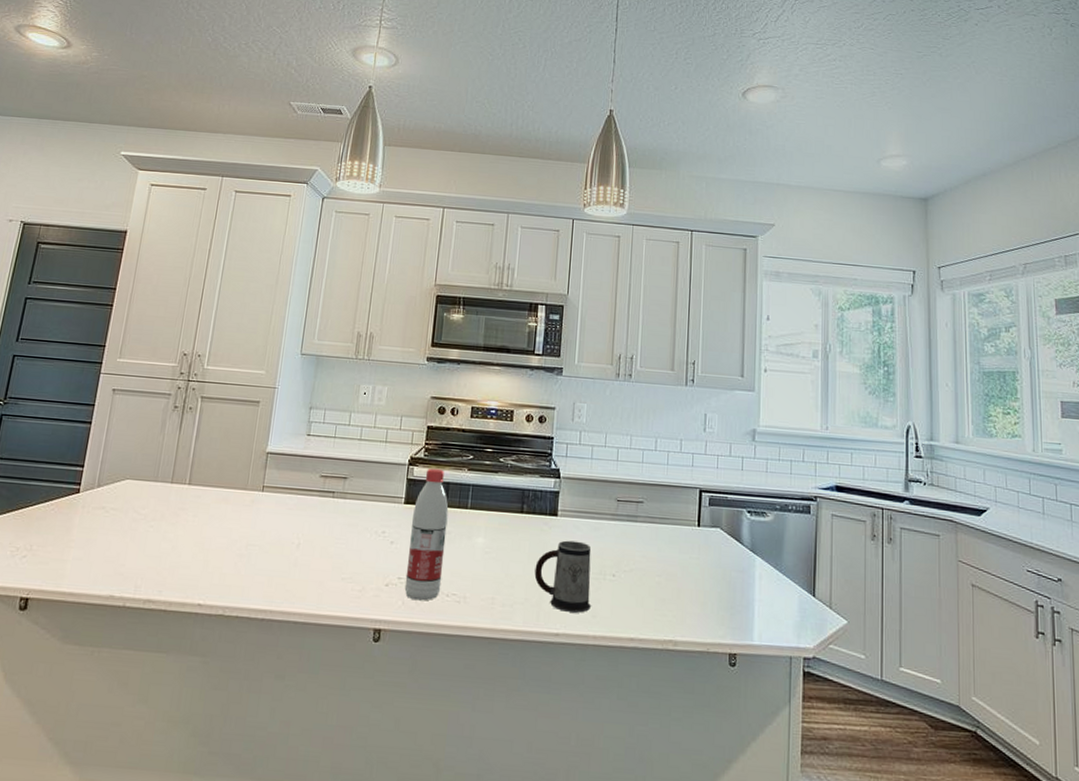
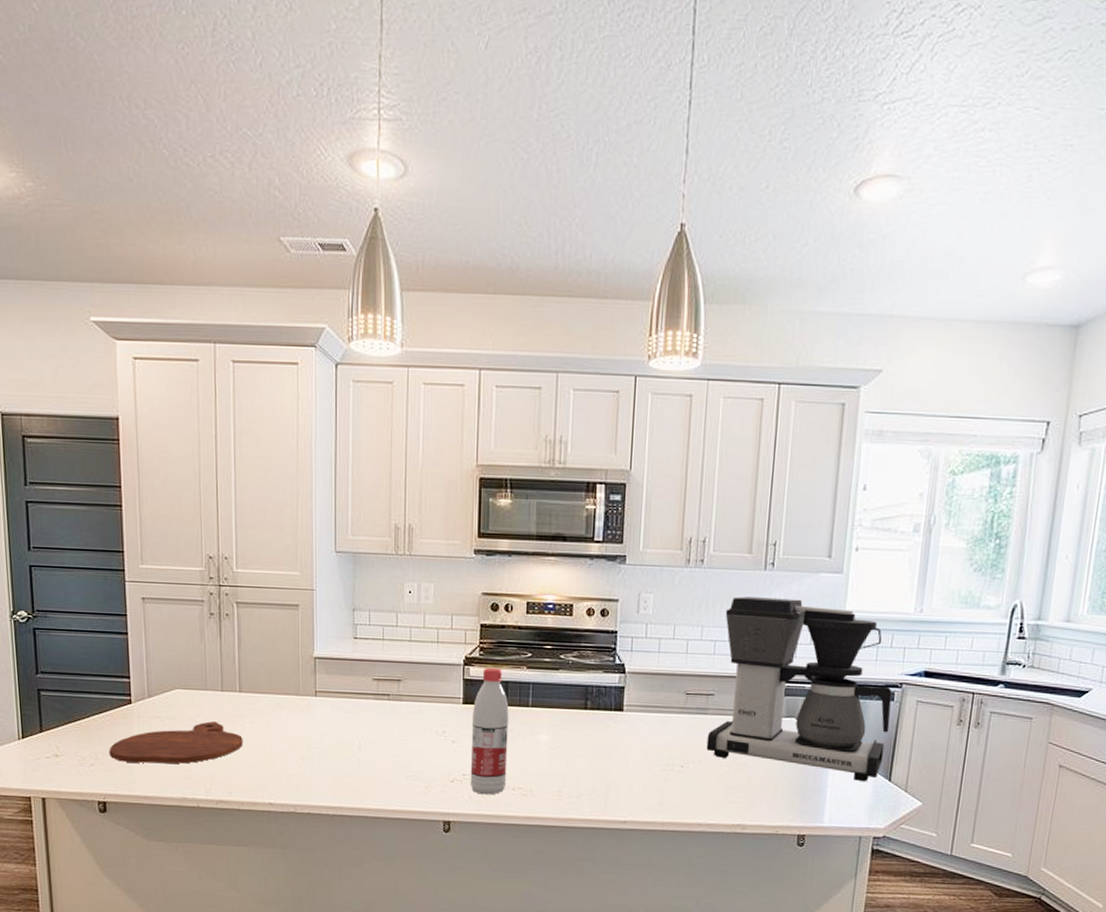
cutting board: none [44,514,184,558] -> present [109,721,243,764]
mug: present [534,540,592,613] -> none [600,734,659,802]
coffee maker: none [637,409,809,597] -> present [706,596,892,782]

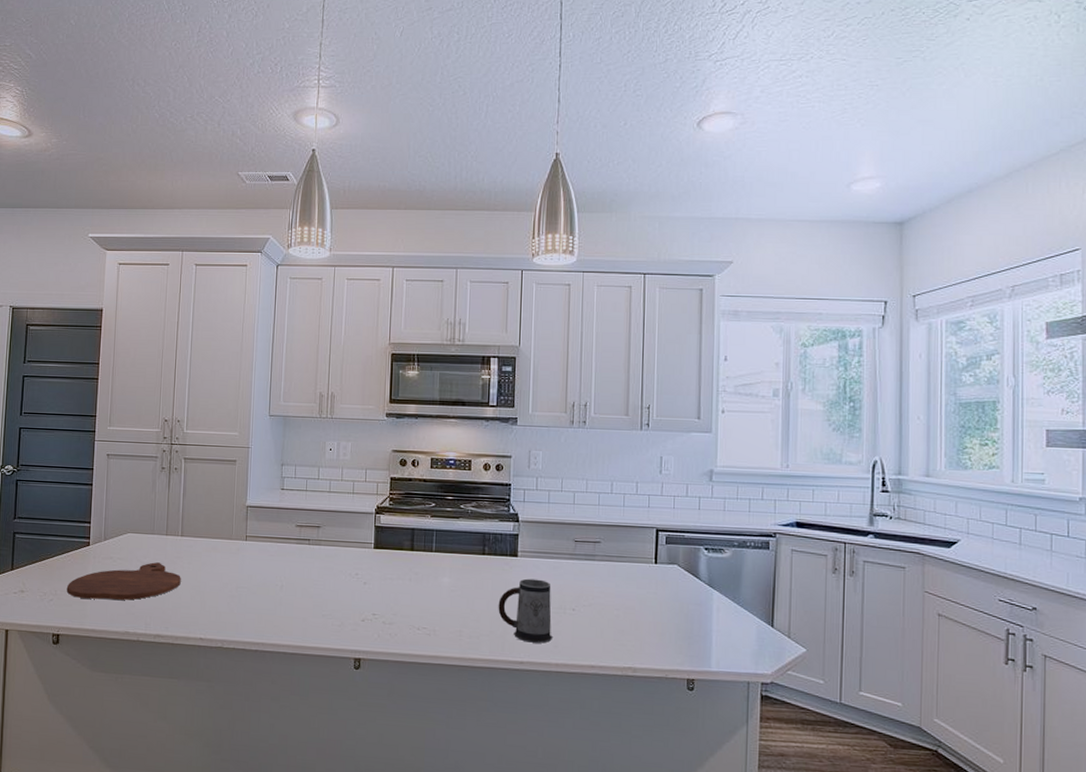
water bottle: present [470,667,509,795] -> none [379,515,415,634]
mug: none [600,734,659,802] -> present [498,578,552,643]
coffee maker: present [706,596,892,782] -> none [595,453,768,628]

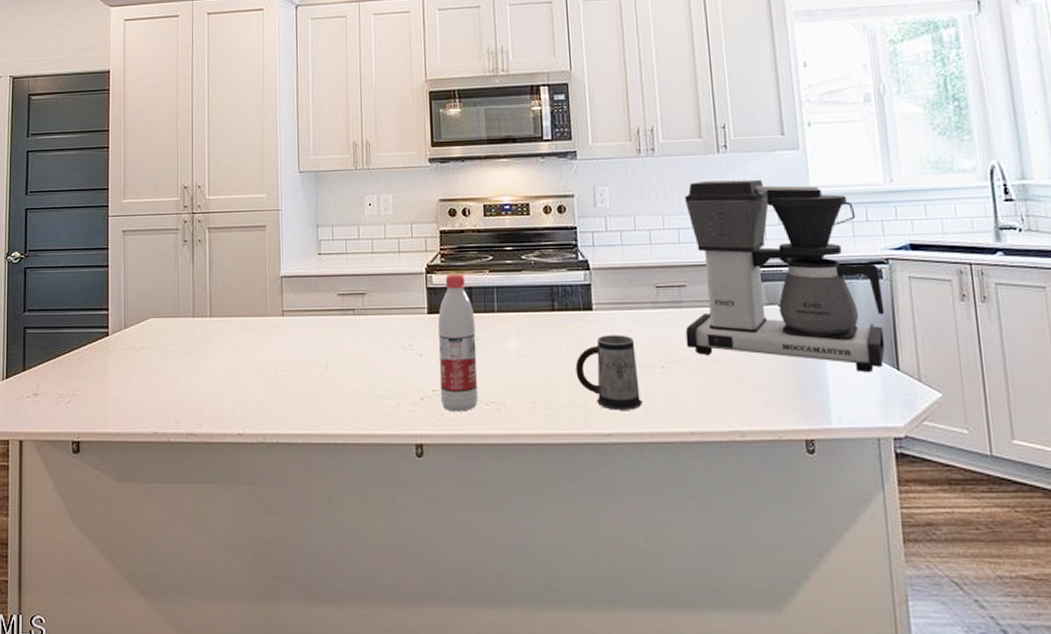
cutting board: present [66,562,181,600] -> none [85,349,213,397]
water bottle: none [379,515,415,634] -> present [437,273,479,412]
coffee maker: none [595,453,768,628] -> present [684,179,885,373]

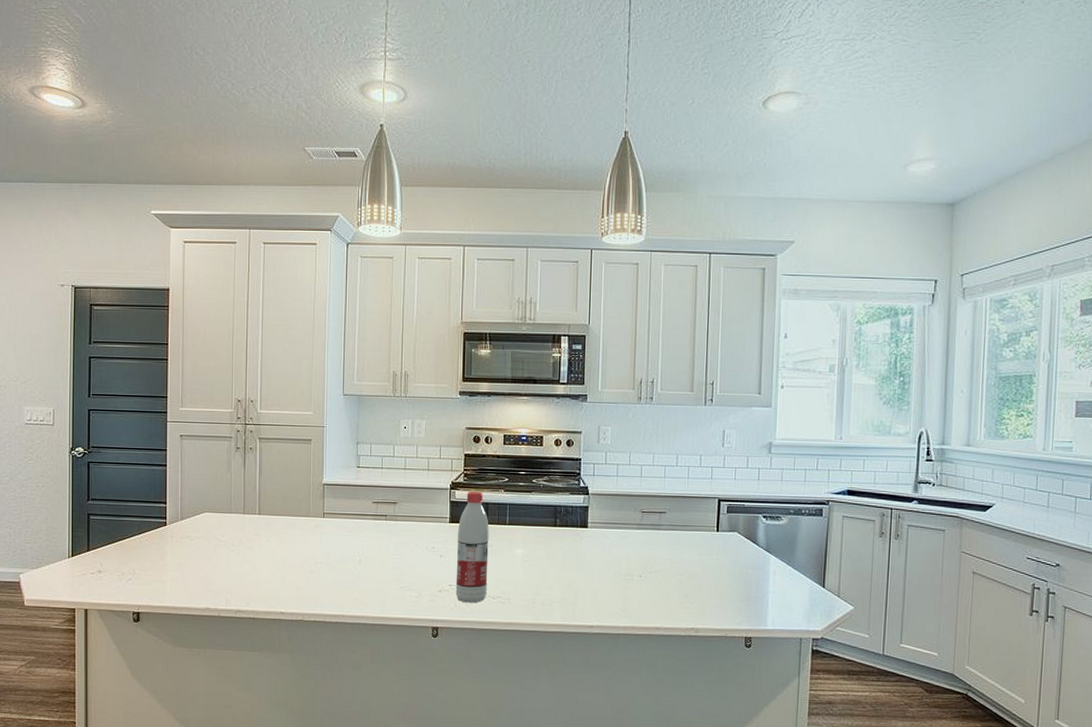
mug: present [575,335,642,410] -> none [569,548,620,608]
coffee maker: present [684,179,885,373] -> none [661,428,821,589]

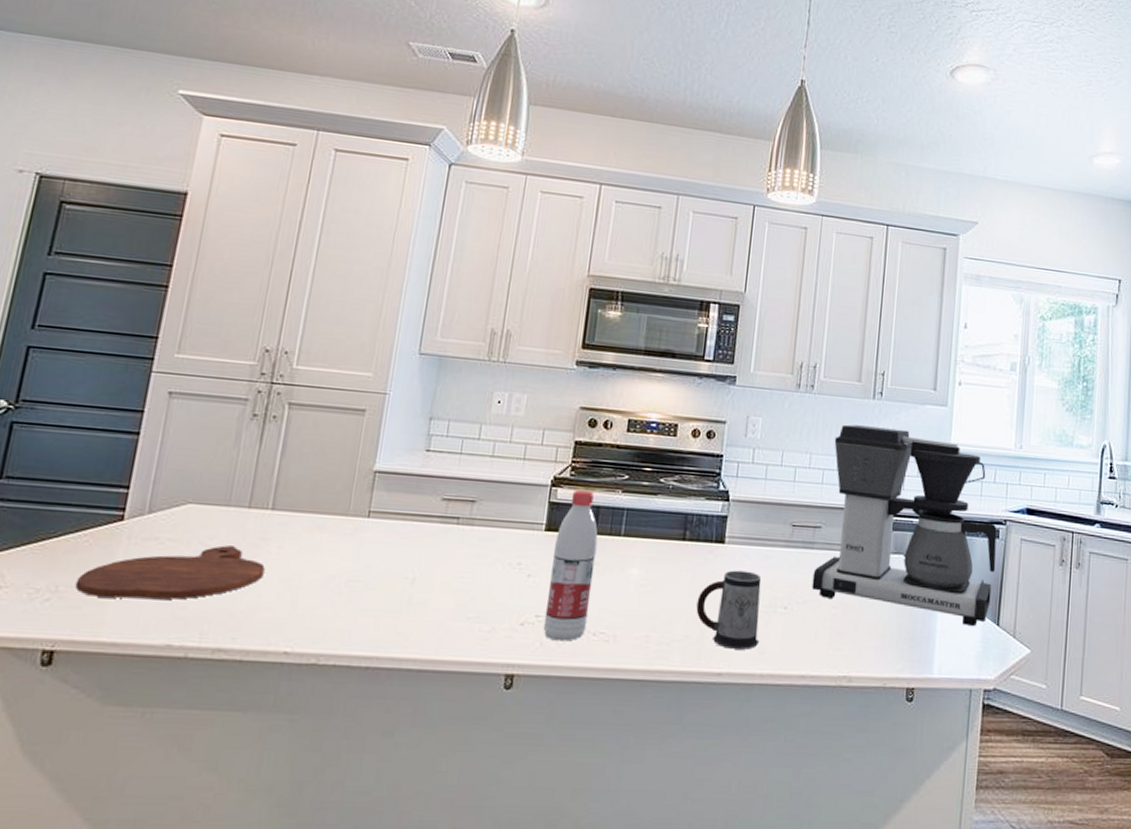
cutting board: none [145,540,260,578] -> present [75,545,265,600]
mug: none [569,548,620,608] -> present [696,570,762,650]
coffee maker: none [661,428,821,589] -> present [812,424,997,627]

